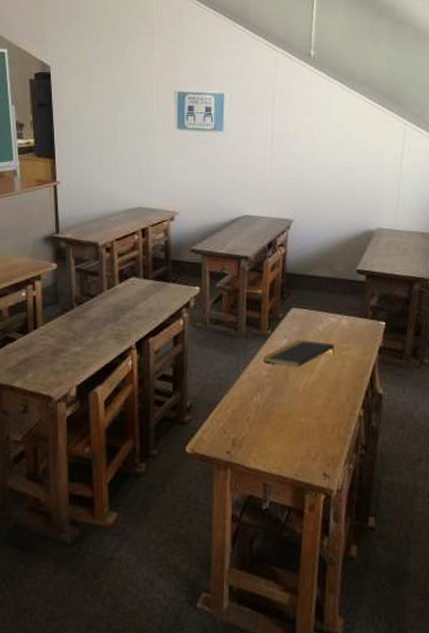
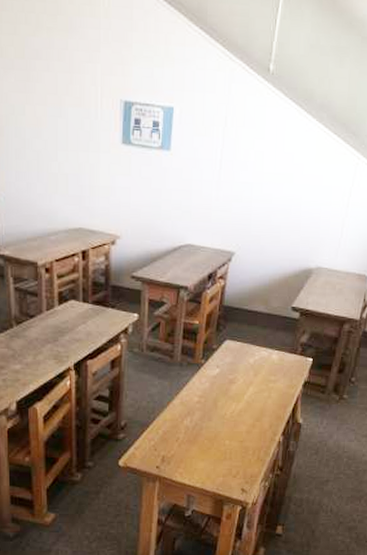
notepad: present [263,339,335,367] -> none [195,370,263,395]

